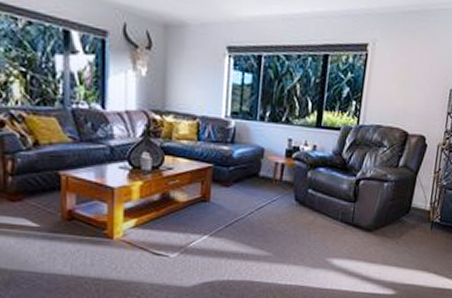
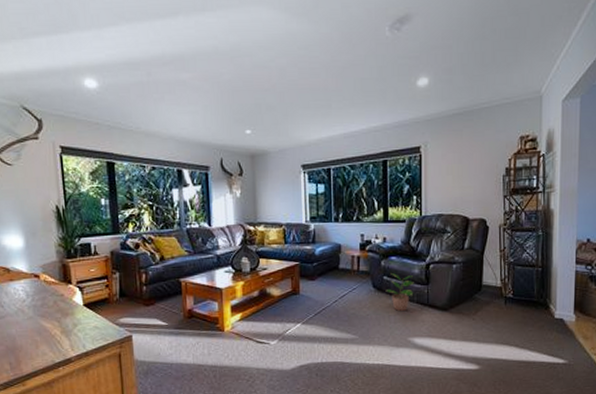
potted plant: none [308,185,342,230] -> present [385,272,415,312]

